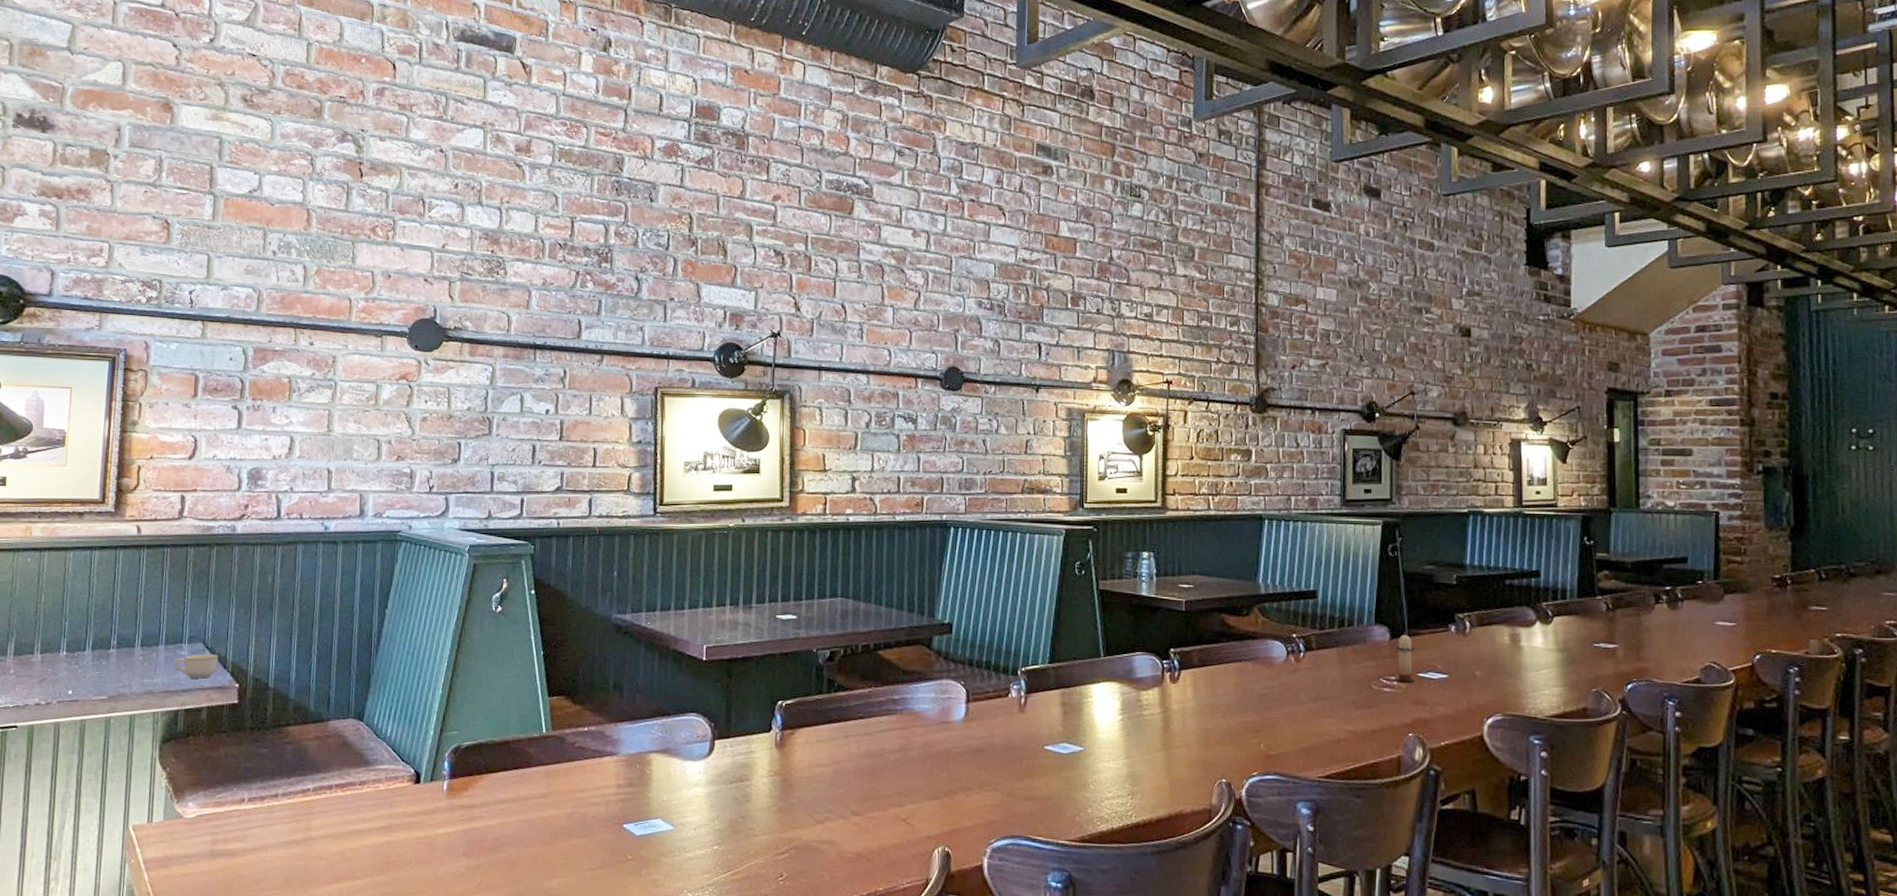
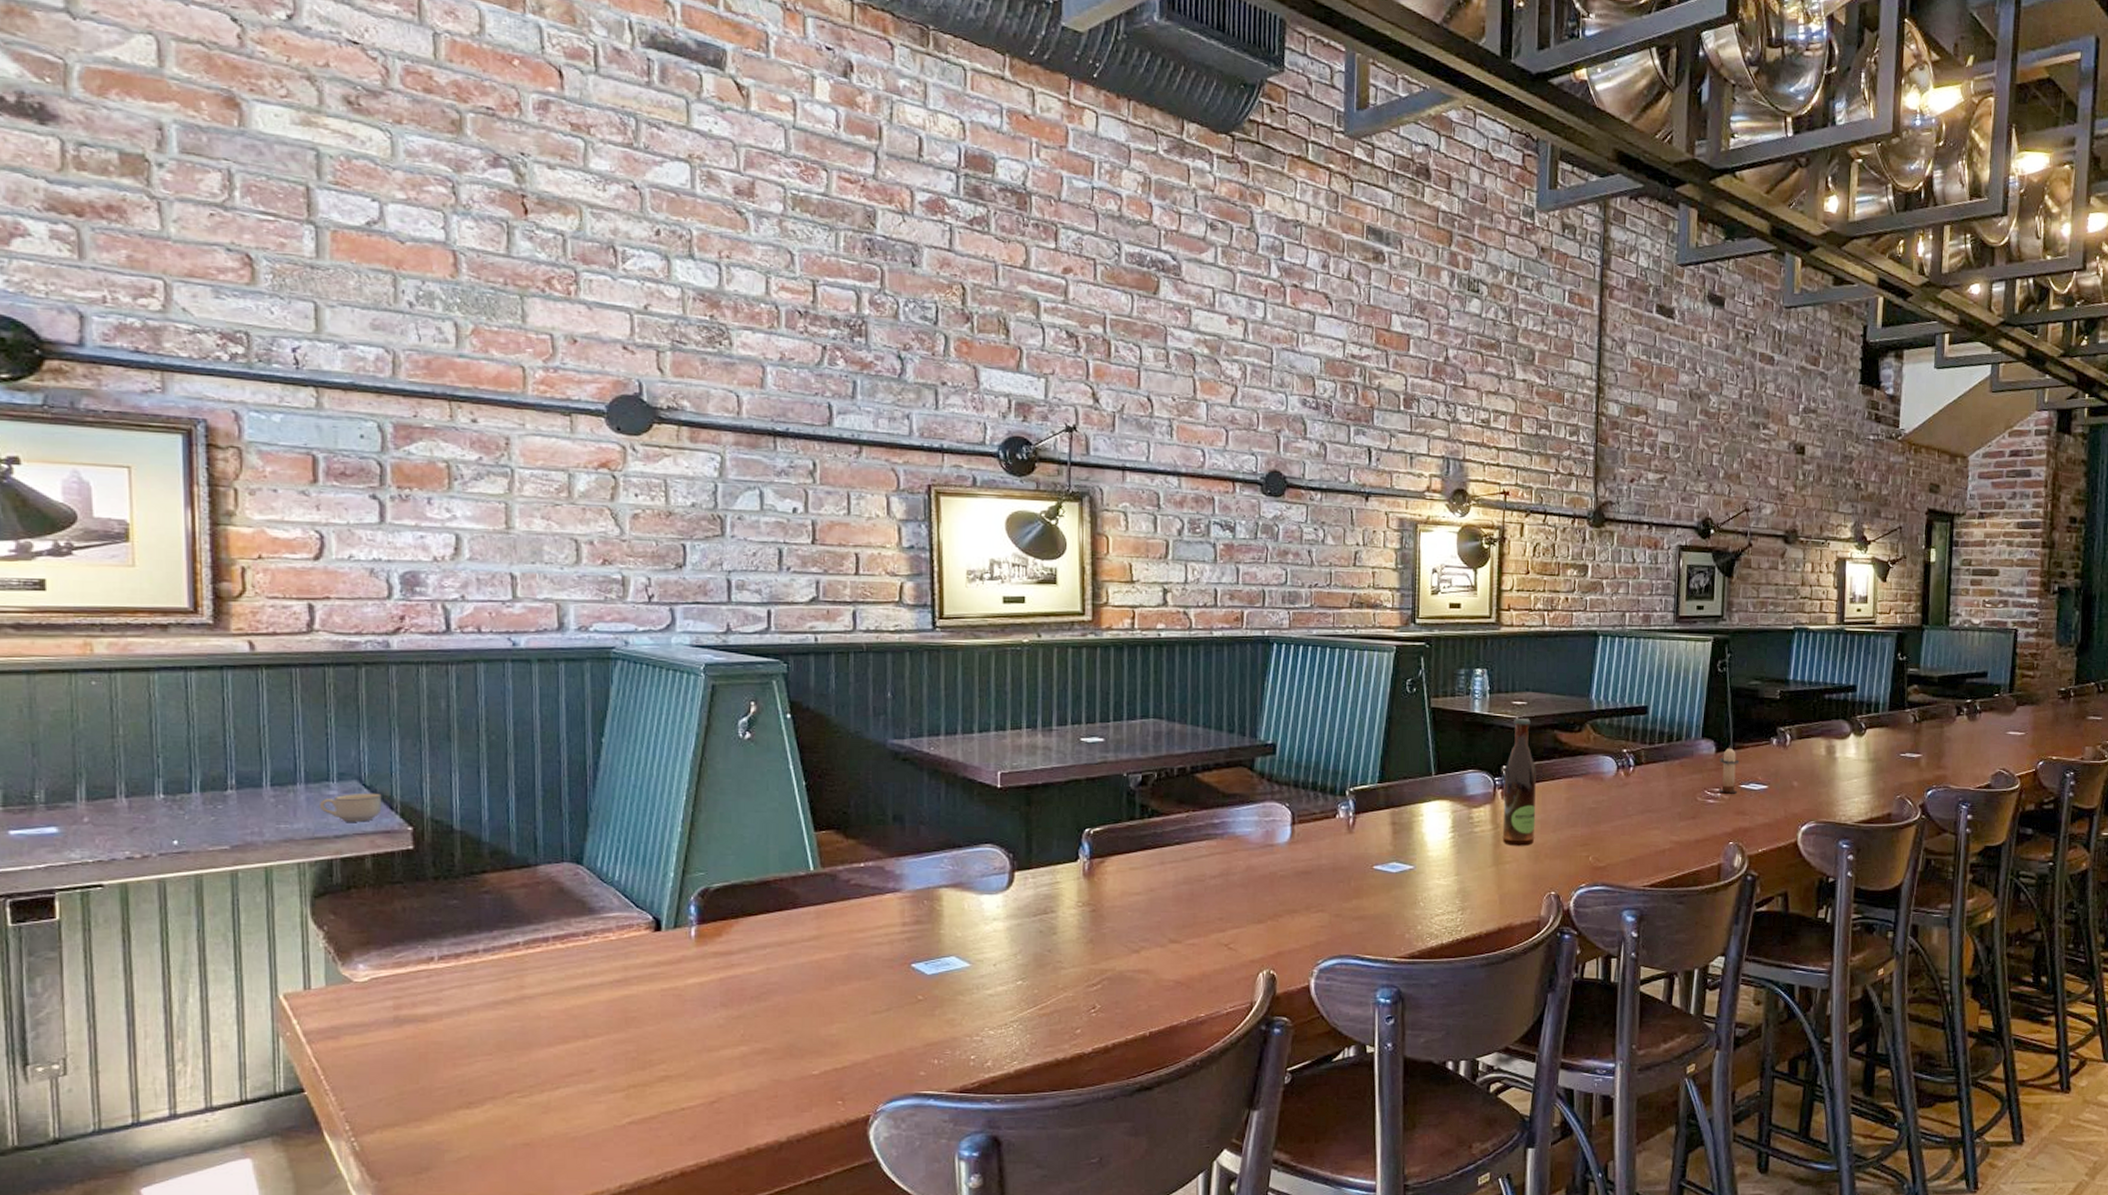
bottle: none [1171,601,1205,732] -> present [1502,718,1536,847]

